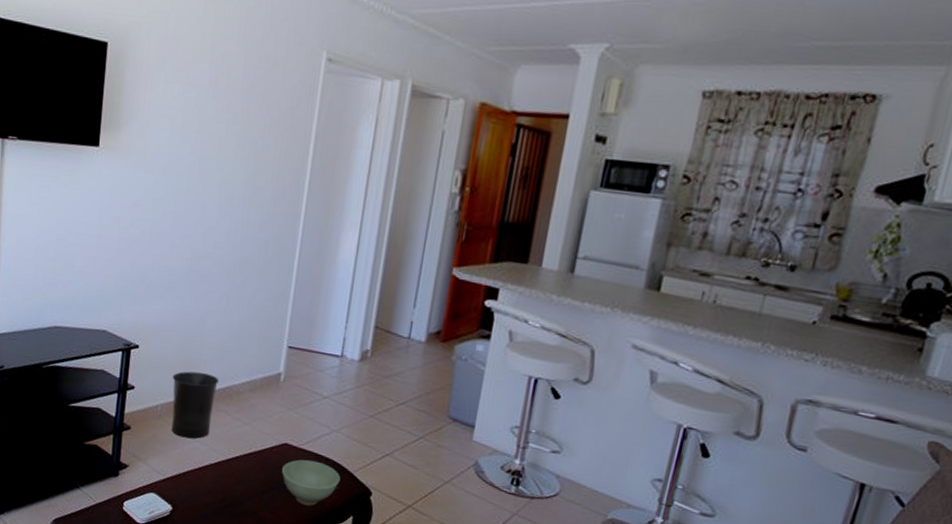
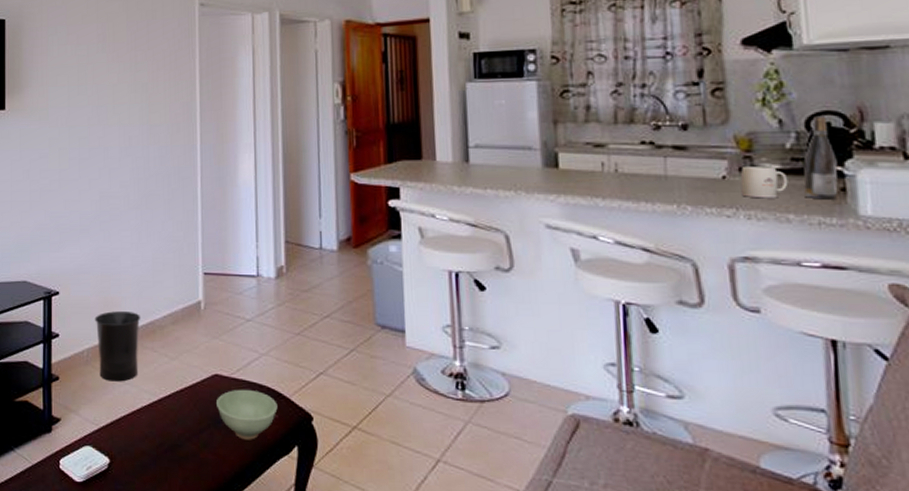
mug: none [825,314,874,350] -> present [740,165,789,199]
wine bottle: none [882,275,930,358] -> present [803,116,838,200]

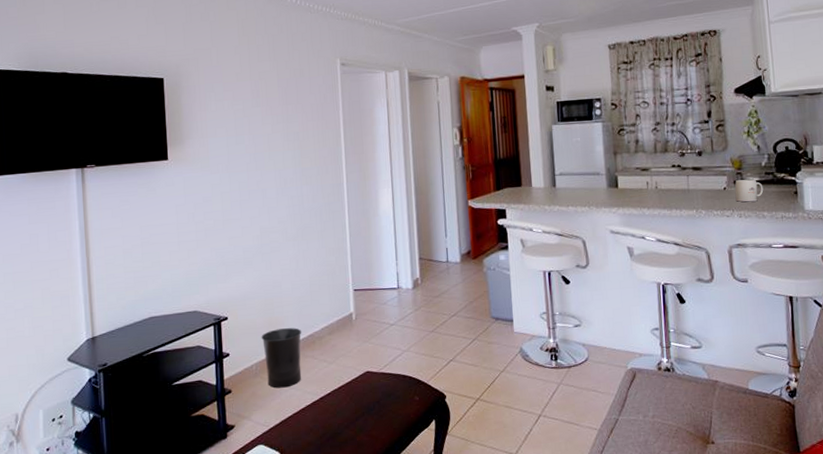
bowl: present [217,389,278,440] -> none [369,380,418,421]
wine bottle: present [803,116,838,200] -> none [772,142,793,201]

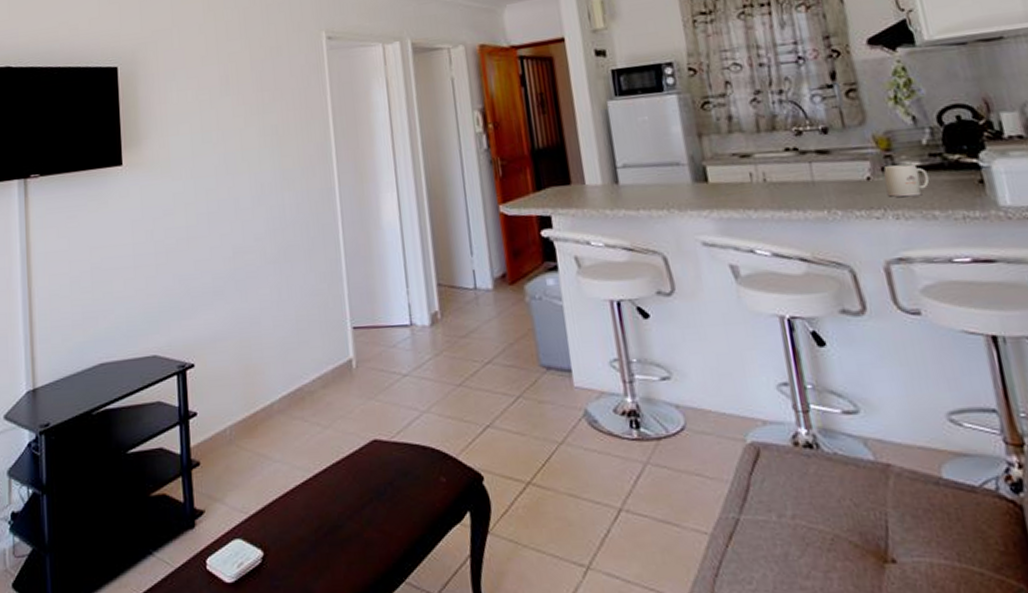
waste bin: present [261,328,302,388] -> none [236,378,289,461]

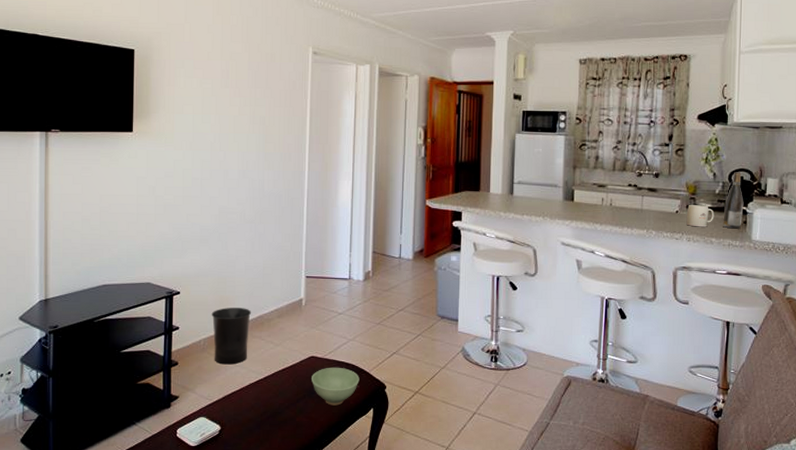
waste bin: none [236,378,289,461] -> present [211,308,252,365]
bowl: none [377,453,445,511] -> present [312,367,360,406]
wine bottle: none [940,109,977,194] -> present [723,172,744,229]

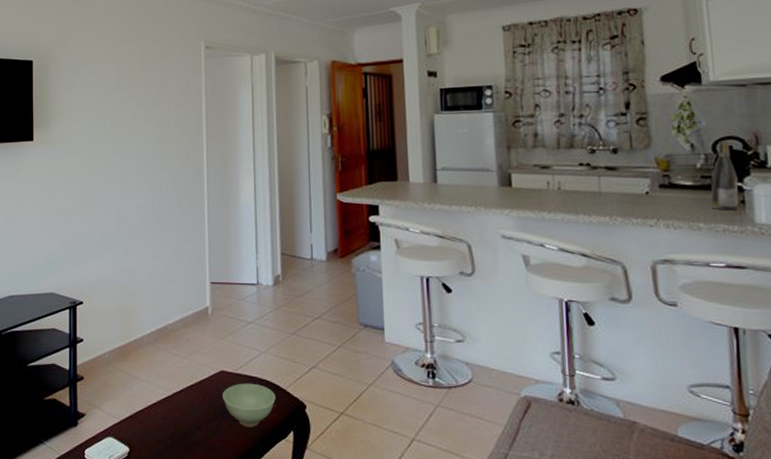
waste bin: present [211,308,252,365] -> none [115,318,156,380]
mug: present [686,204,715,227] -> none [660,182,699,211]

